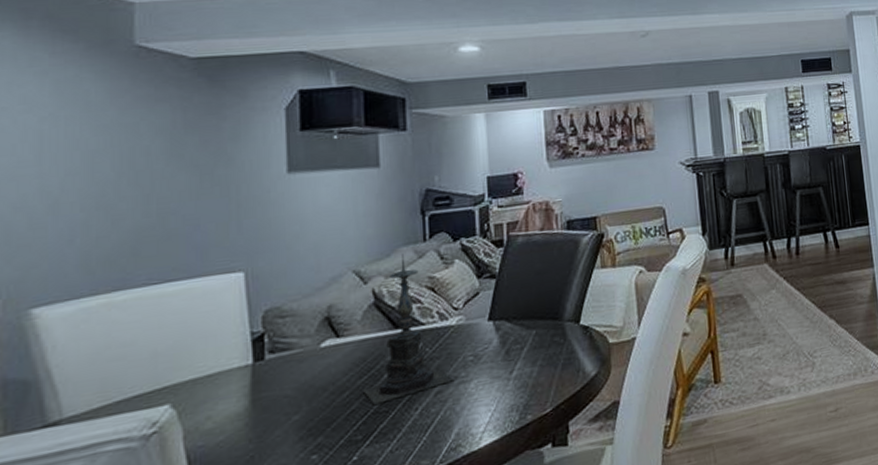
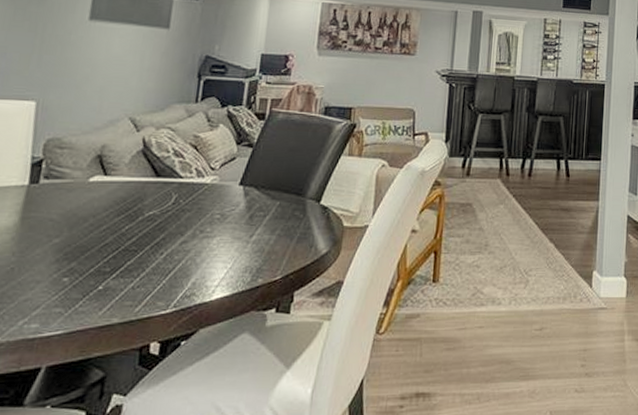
candle holder: present [363,254,455,405] -> none [118,110,200,242]

